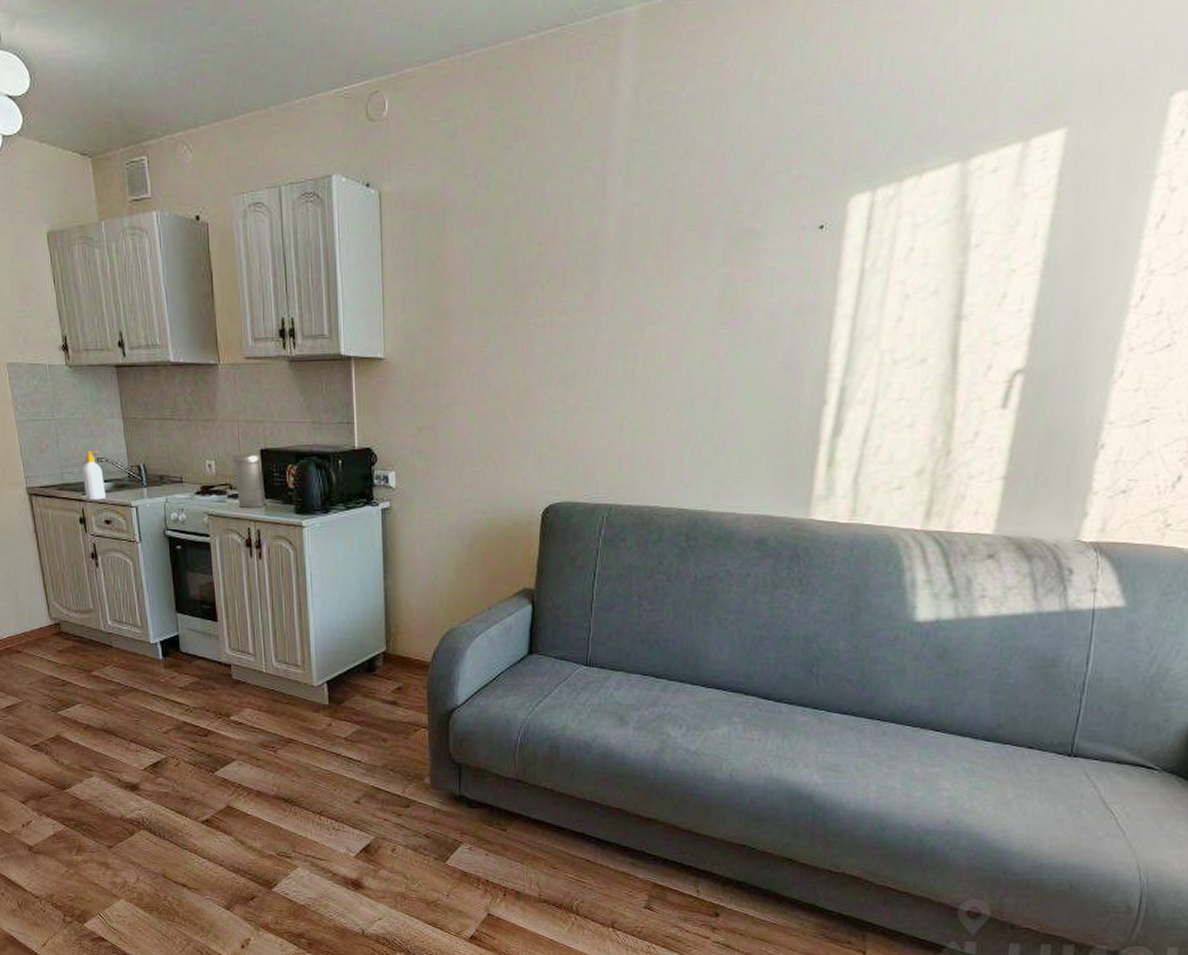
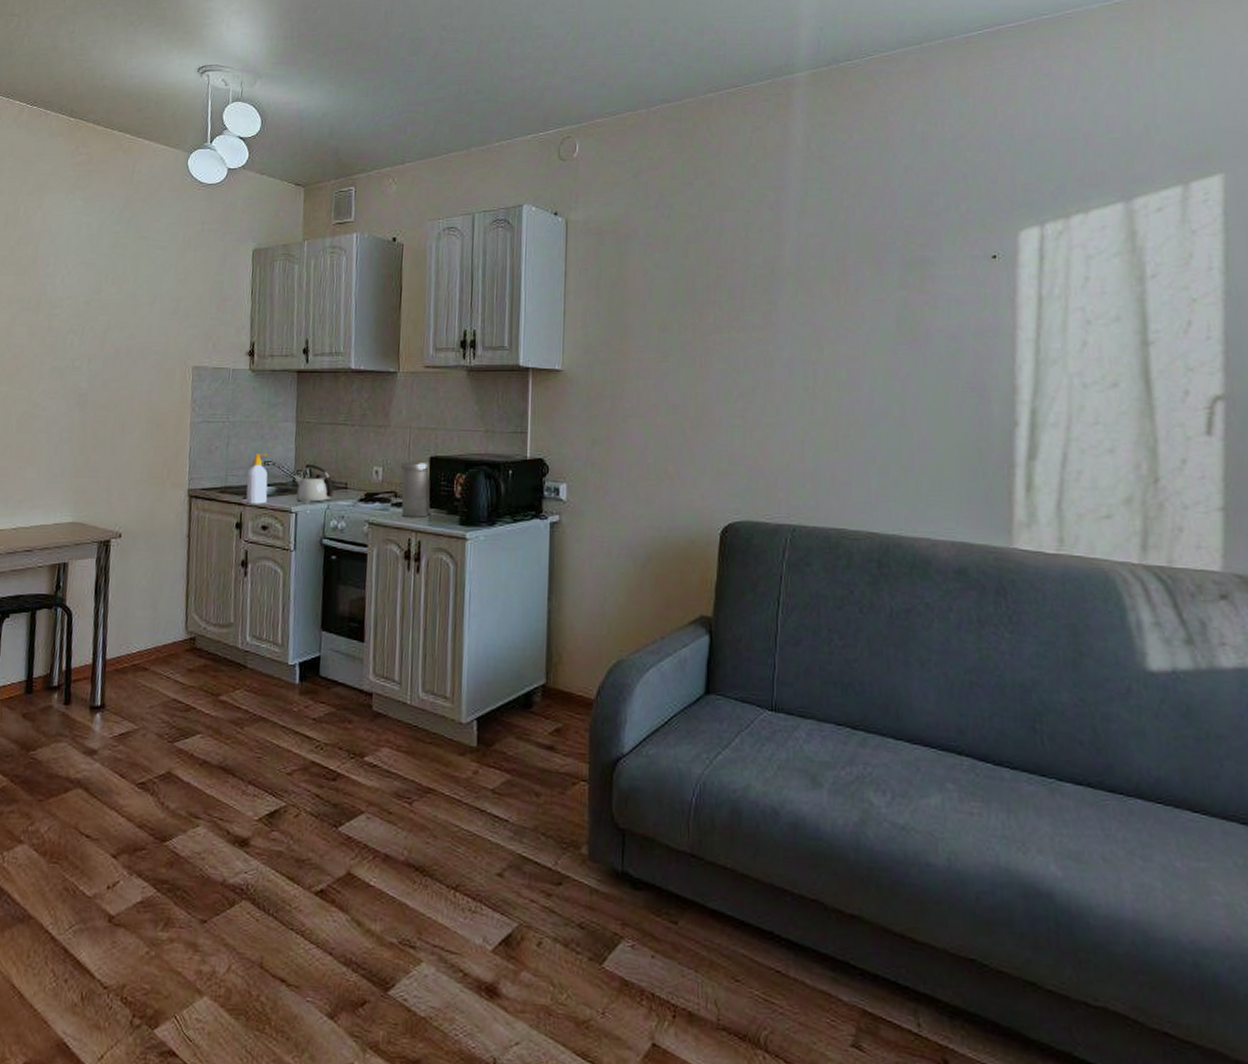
kettle: none [128,460,170,498] -> present [293,464,334,503]

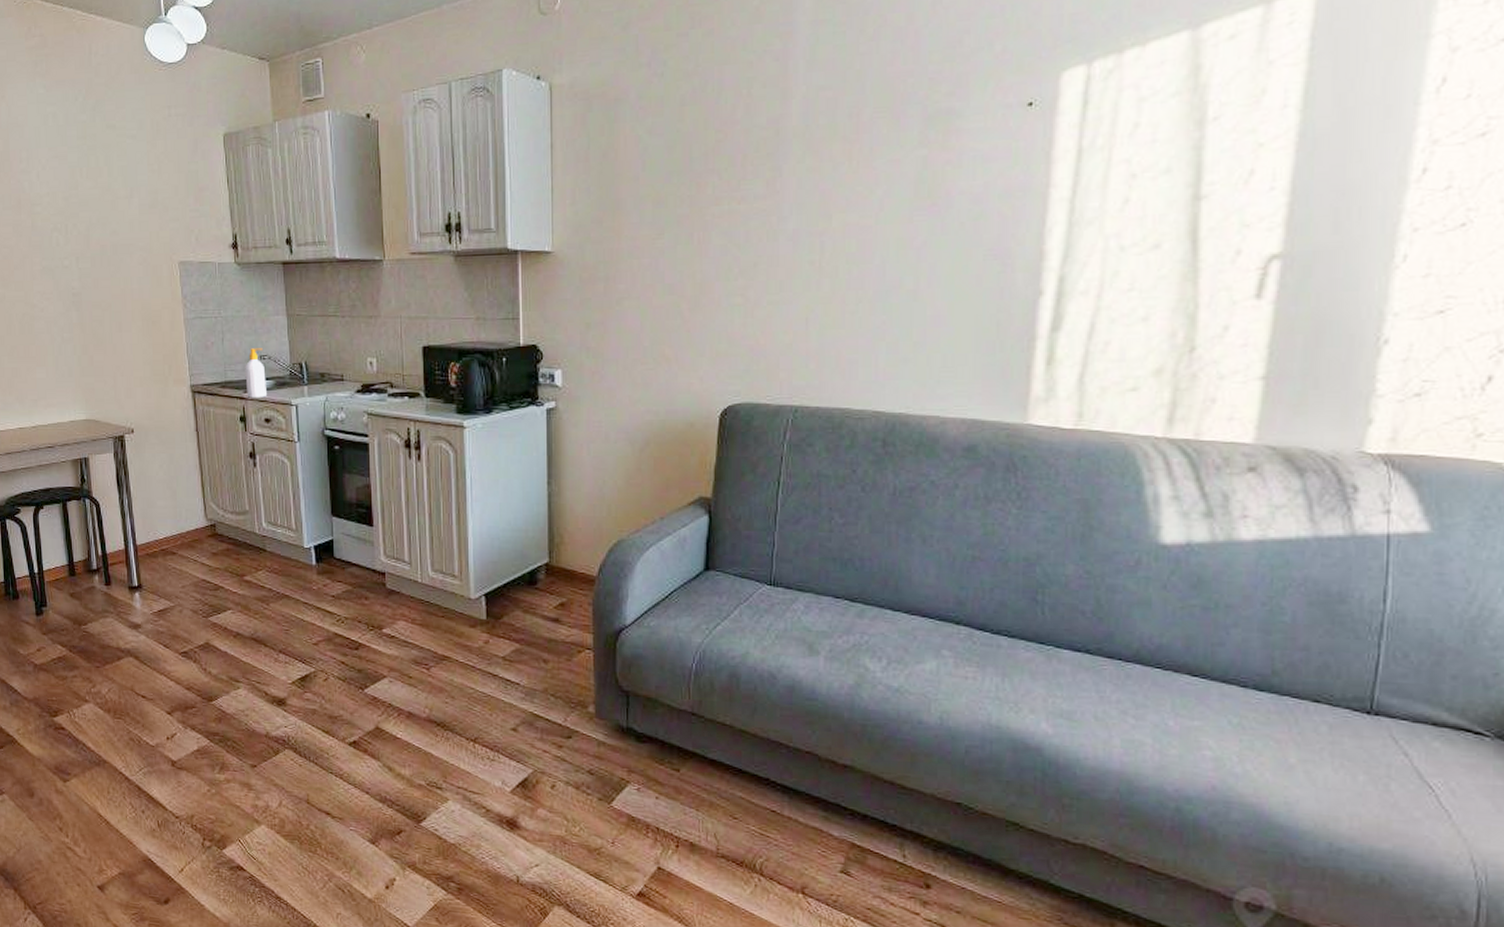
kettle: present [293,464,334,503] -> none [290,357,330,396]
canister: present [401,461,431,519] -> none [395,351,427,408]

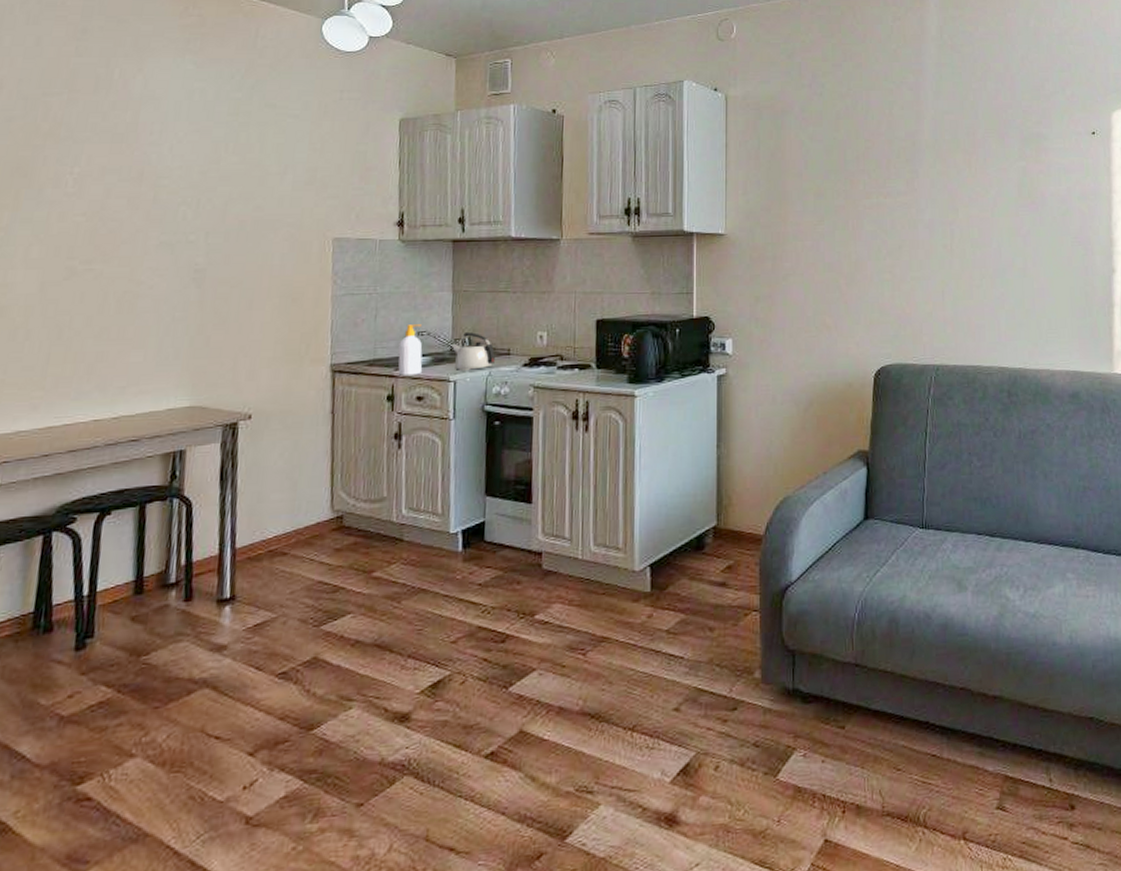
kettle: none [290,357,330,396] -> present [450,332,495,372]

